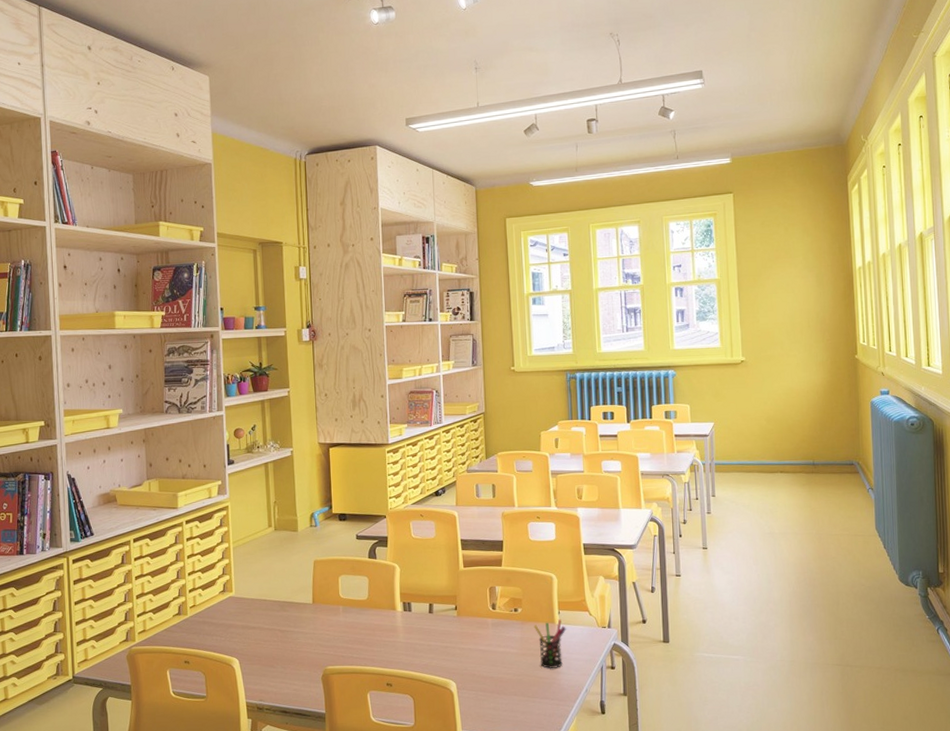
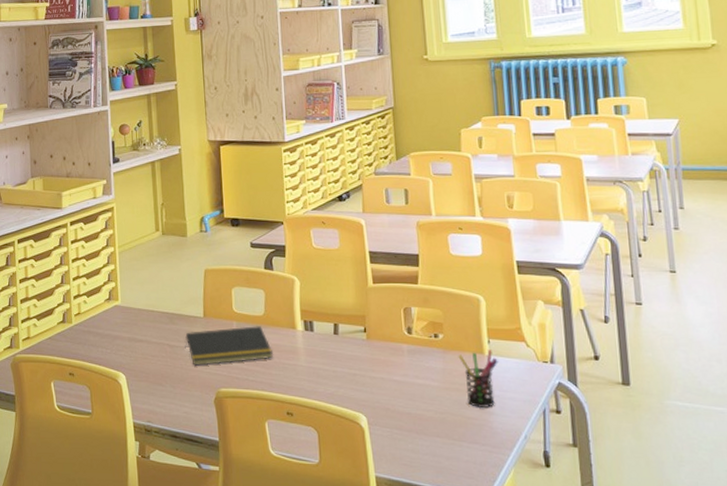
notepad: none [295,609,376,647] -> present [184,326,274,366]

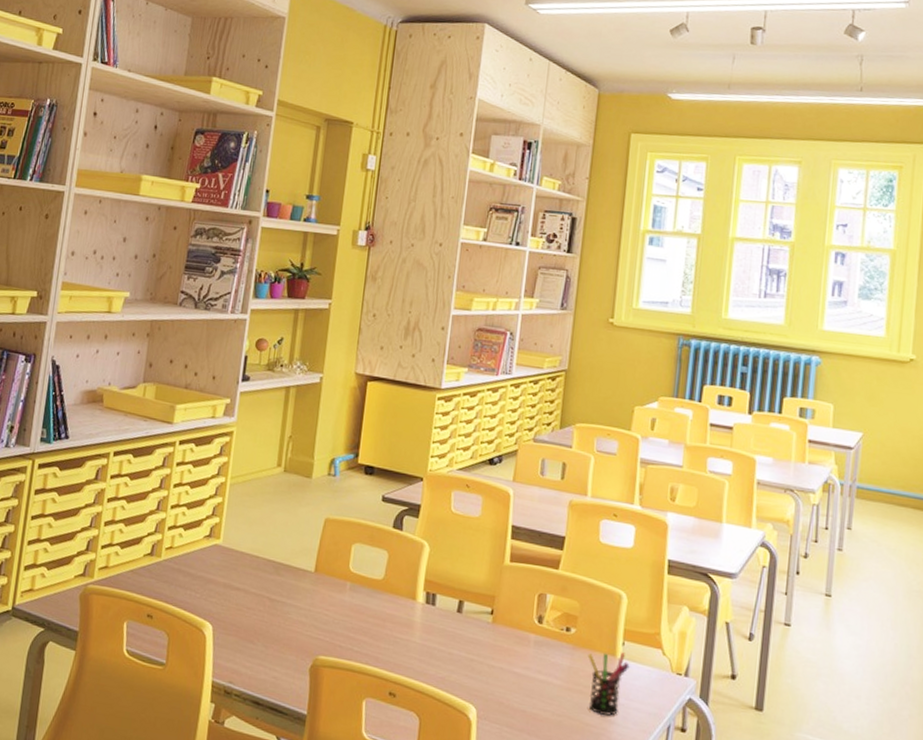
notepad: present [184,326,274,366] -> none [287,586,386,630]

